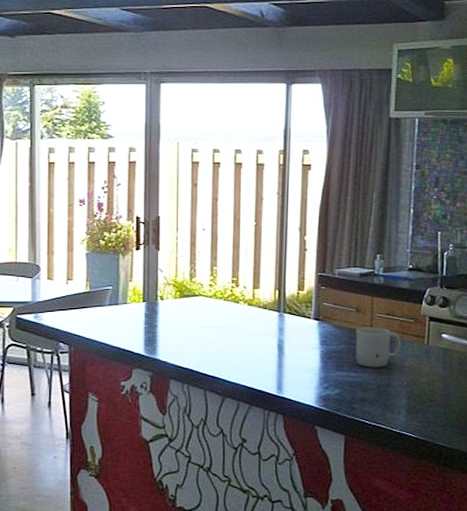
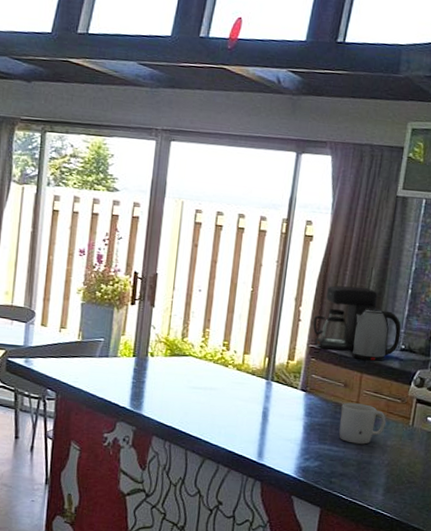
coffee maker: none [319,211,381,277] -> present [312,285,378,352]
kettle: none [361,231,407,284] -> present [352,308,402,362]

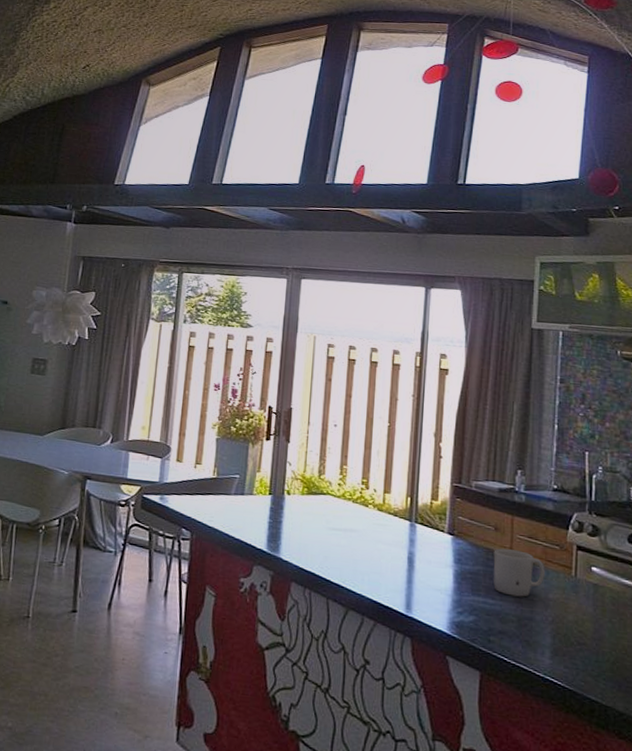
coffee maker: present [312,285,378,352] -> none [455,420,522,492]
kettle: present [352,308,402,362] -> none [501,444,551,503]

